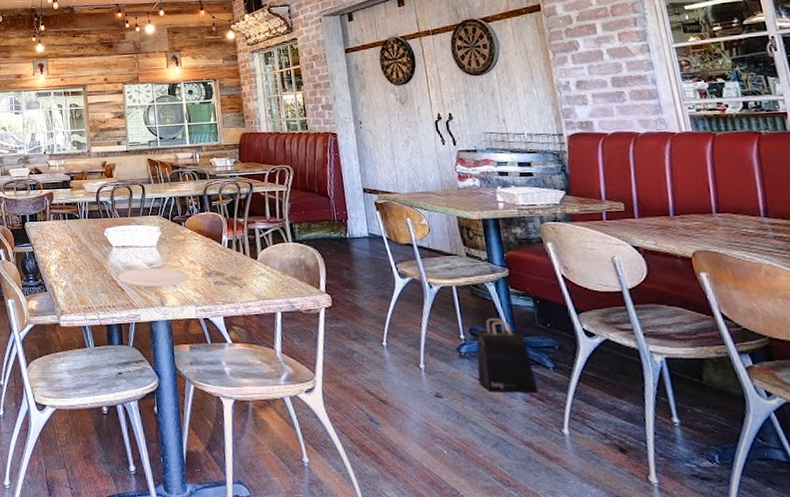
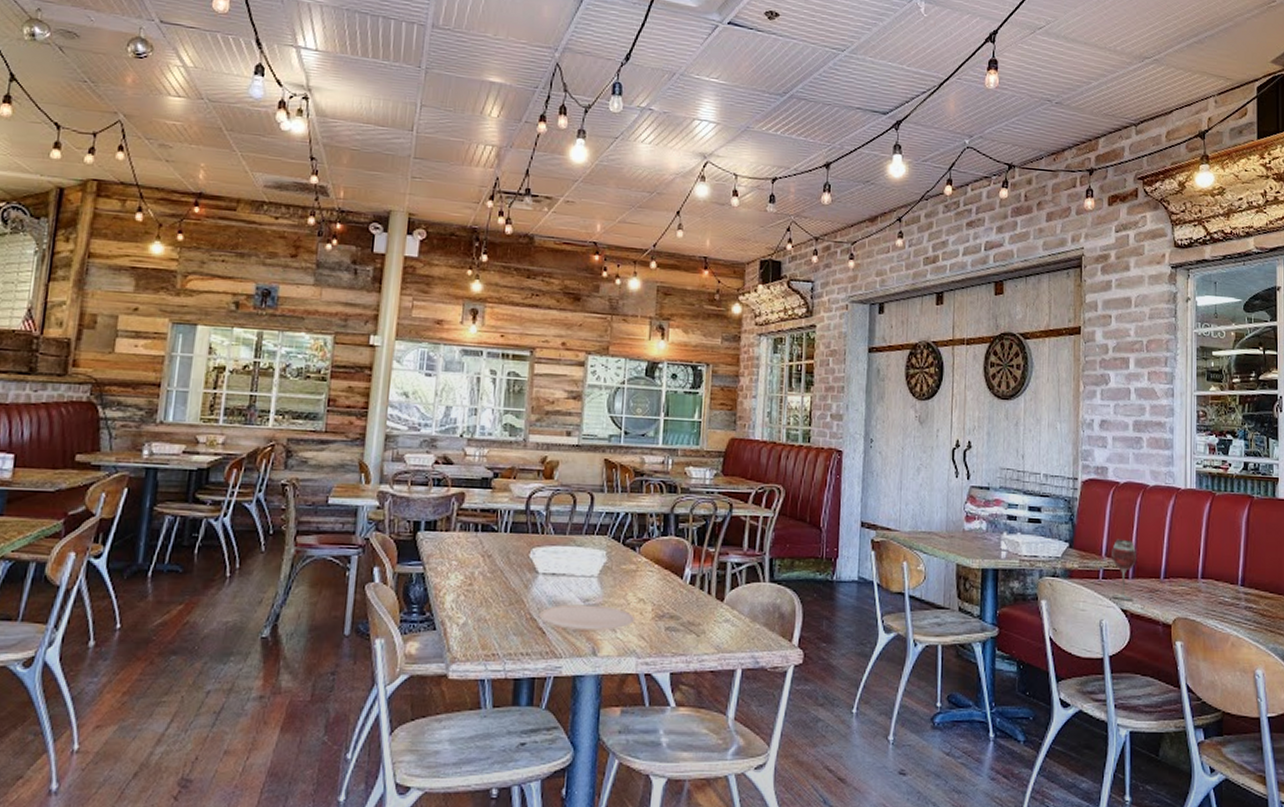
shopping bag: present [475,318,539,393] -> none [947,684,1006,770]
wineglass: none [611,183,644,239] -> present [1112,539,1136,601]

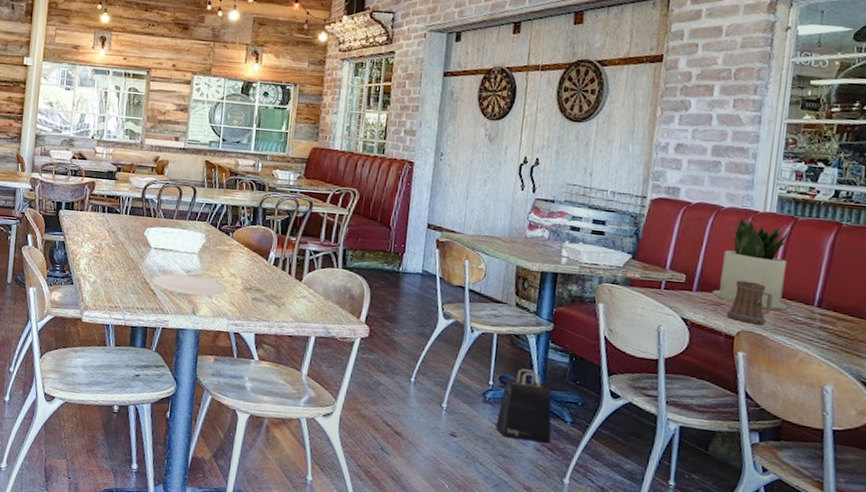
shopping bag: none [947,684,1006,770] -> present [495,369,552,444]
wineglass: present [1112,539,1136,601] -> none [673,254,703,312]
planter: none [1146,496,1216,593] -> present [712,218,792,311]
beer mug: none [1162,563,1203,610] -> present [727,280,774,325]

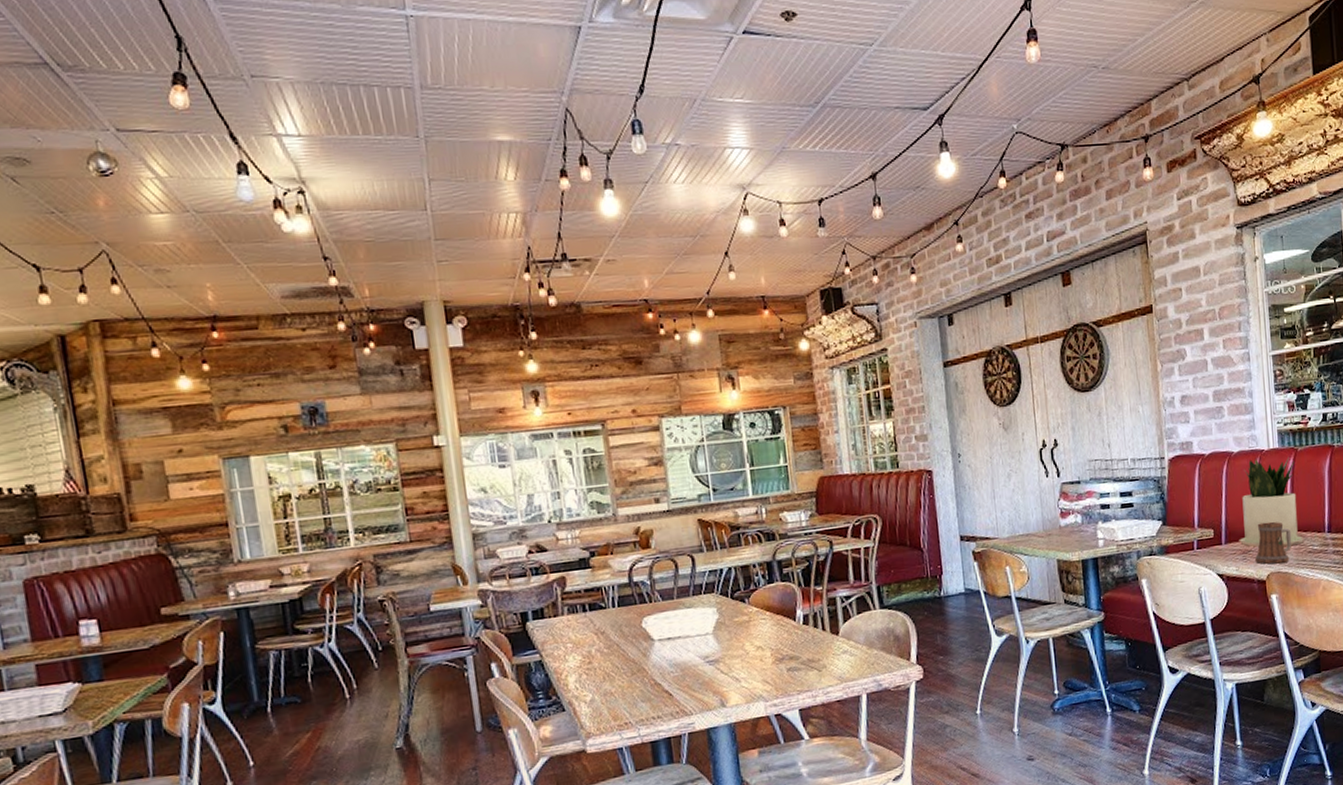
plate: present [150,273,227,297] -> none [662,659,756,688]
shopping bag: present [495,369,552,444] -> none [1069,666,1125,746]

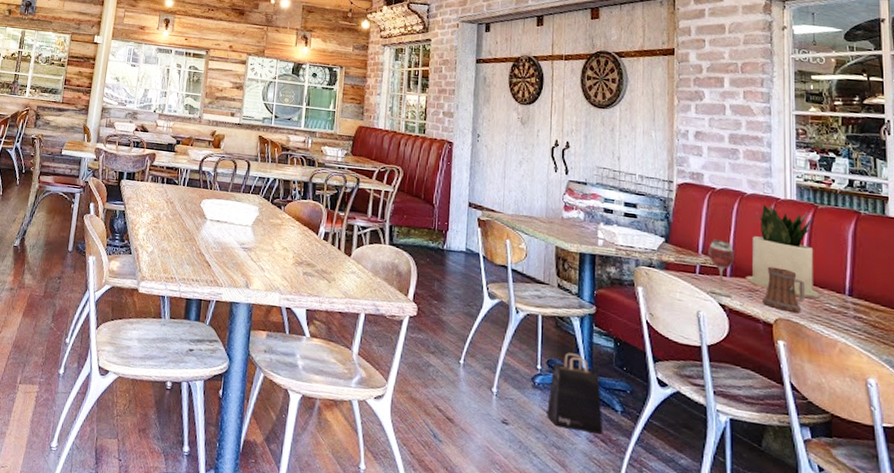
shopping bag: none [1069,666,1125,746] -> present [547,353,603,435]
wineglass: none [1203,508,1228,566] -> present [709,239,734,298]

